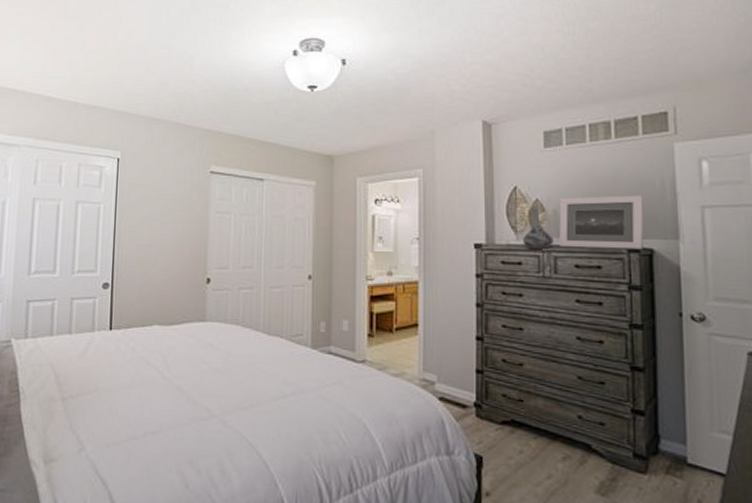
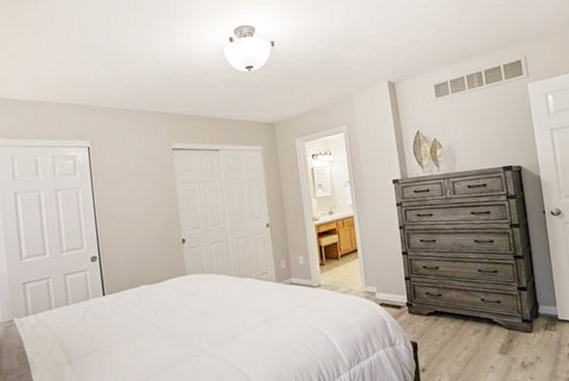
decorative vase: present [522,208,553,250] -> none [427,146,451,179]
picture frame: present [558,195,644,250] -> none [452,126,514,174]

